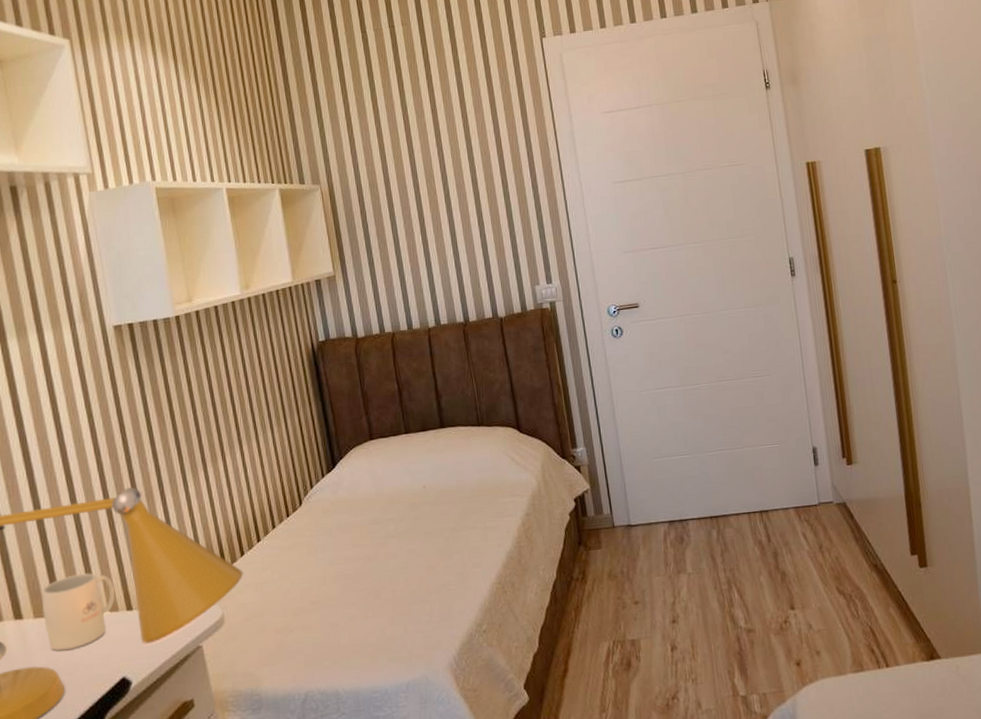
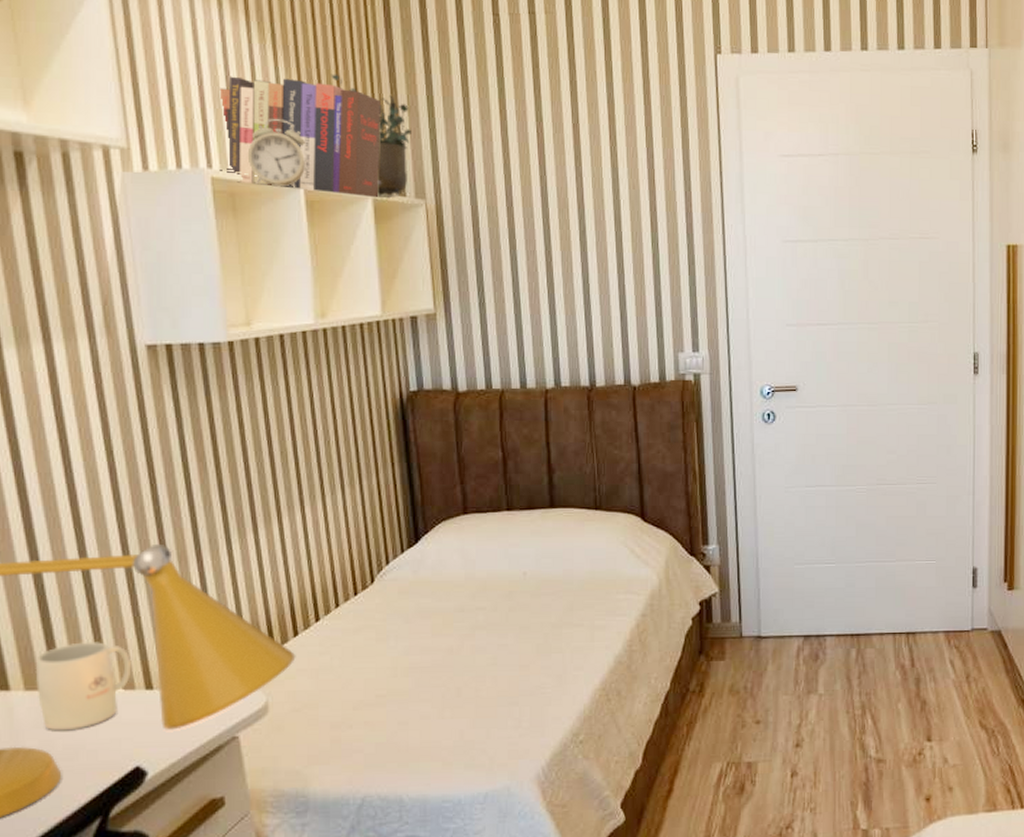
books: none [158,103,283,190] -> present [219,76,381,198]
alarm clock: none [181,136,226,189] -> present [247,119,305,189]
potted plant: none [240,95,305,188] -> present [331,73,411,199]

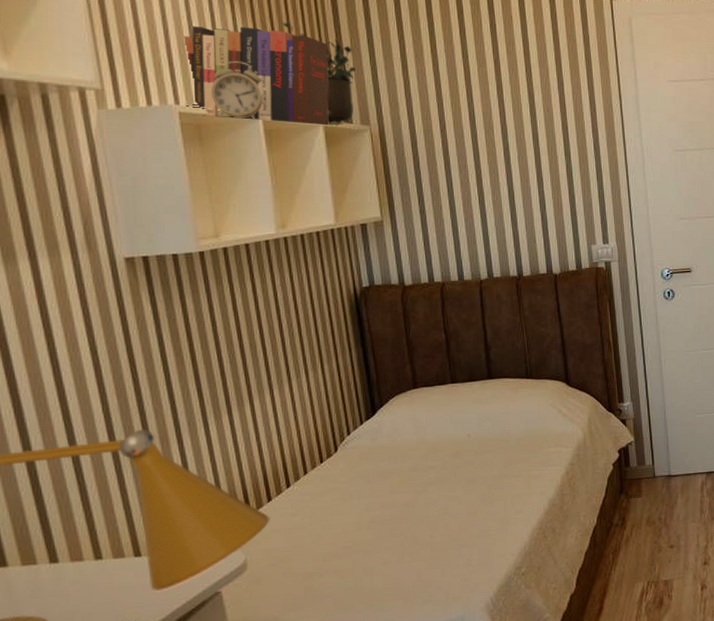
mug: present [35,641,132,731] -> none [31,518,121,600]

